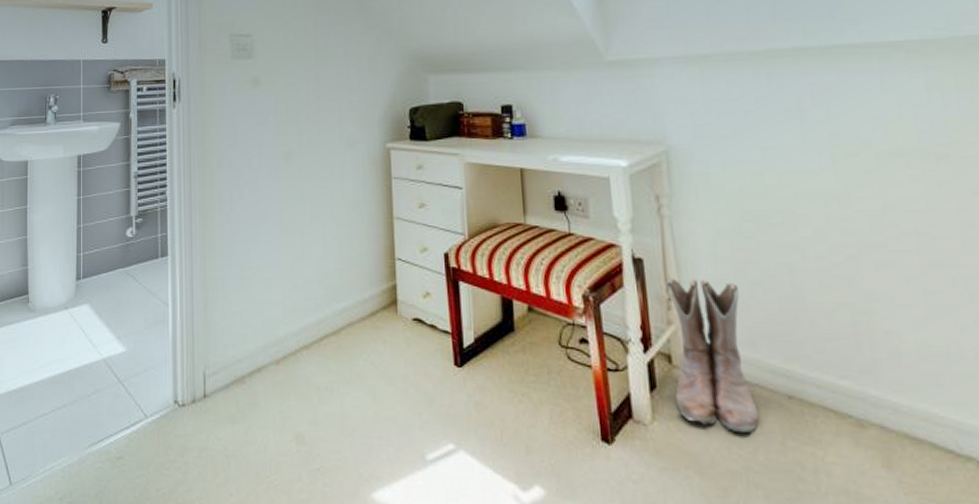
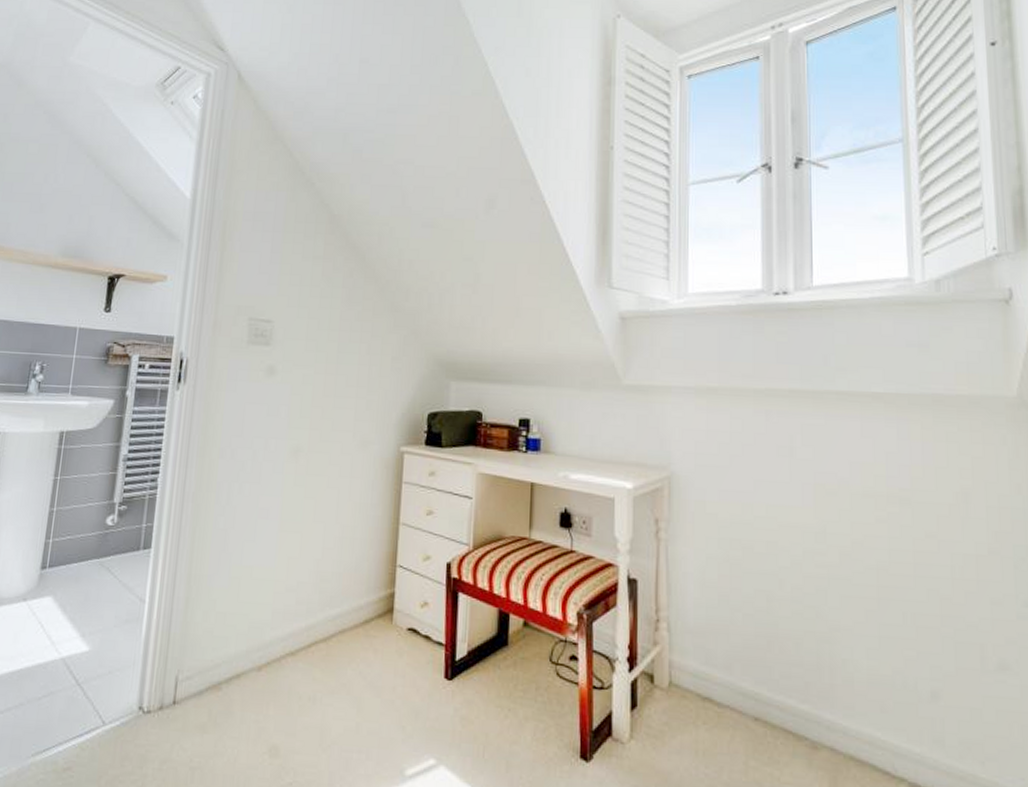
boots: present [665,278,759,433] -> none [654,599,727,752]

